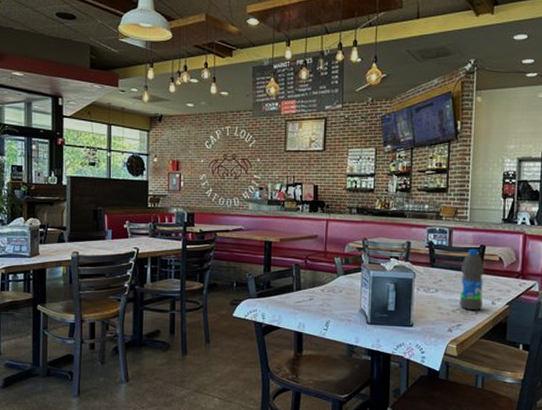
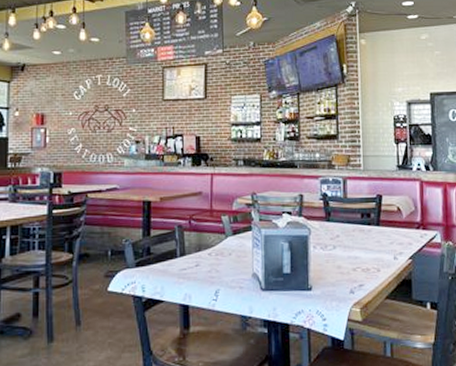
water bottle: present [459,248,485,311] -> none [359,199,384,268]

